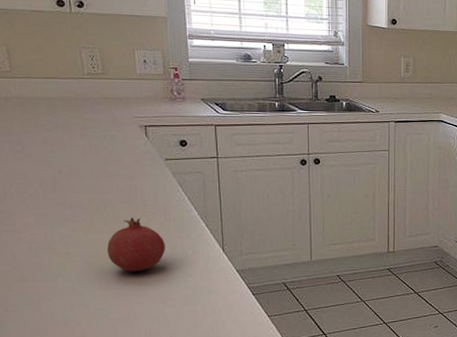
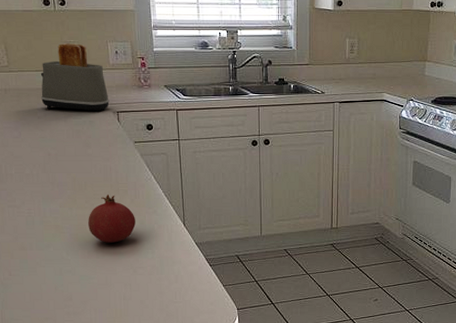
toaster: none [51,49,136,125] -> present [41,43,109,112]

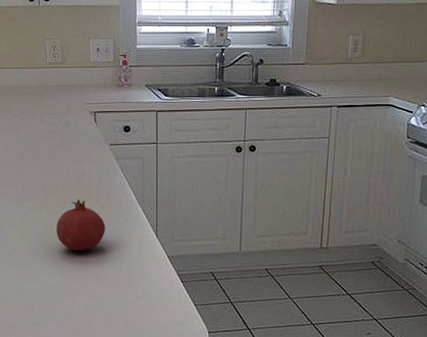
toaster: present [41,43,109,112] -> none [19,40,87,111]

